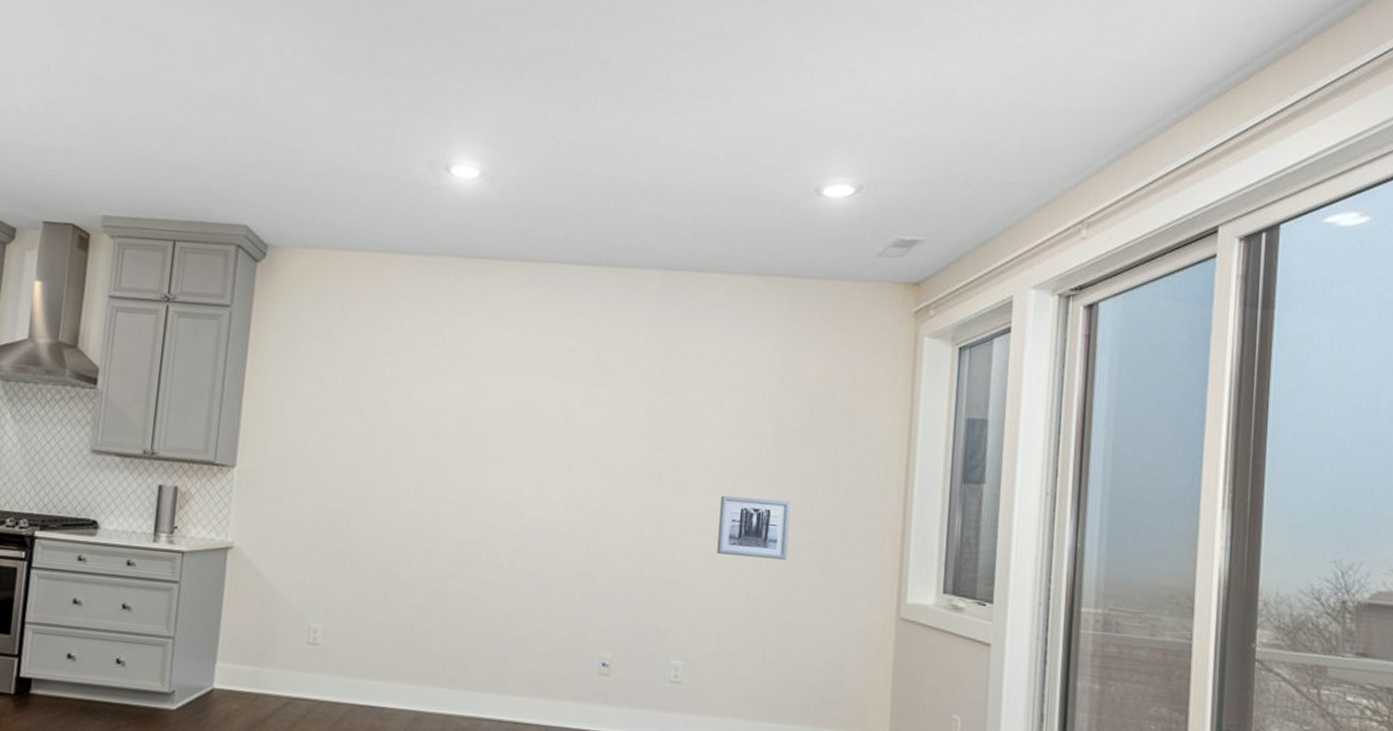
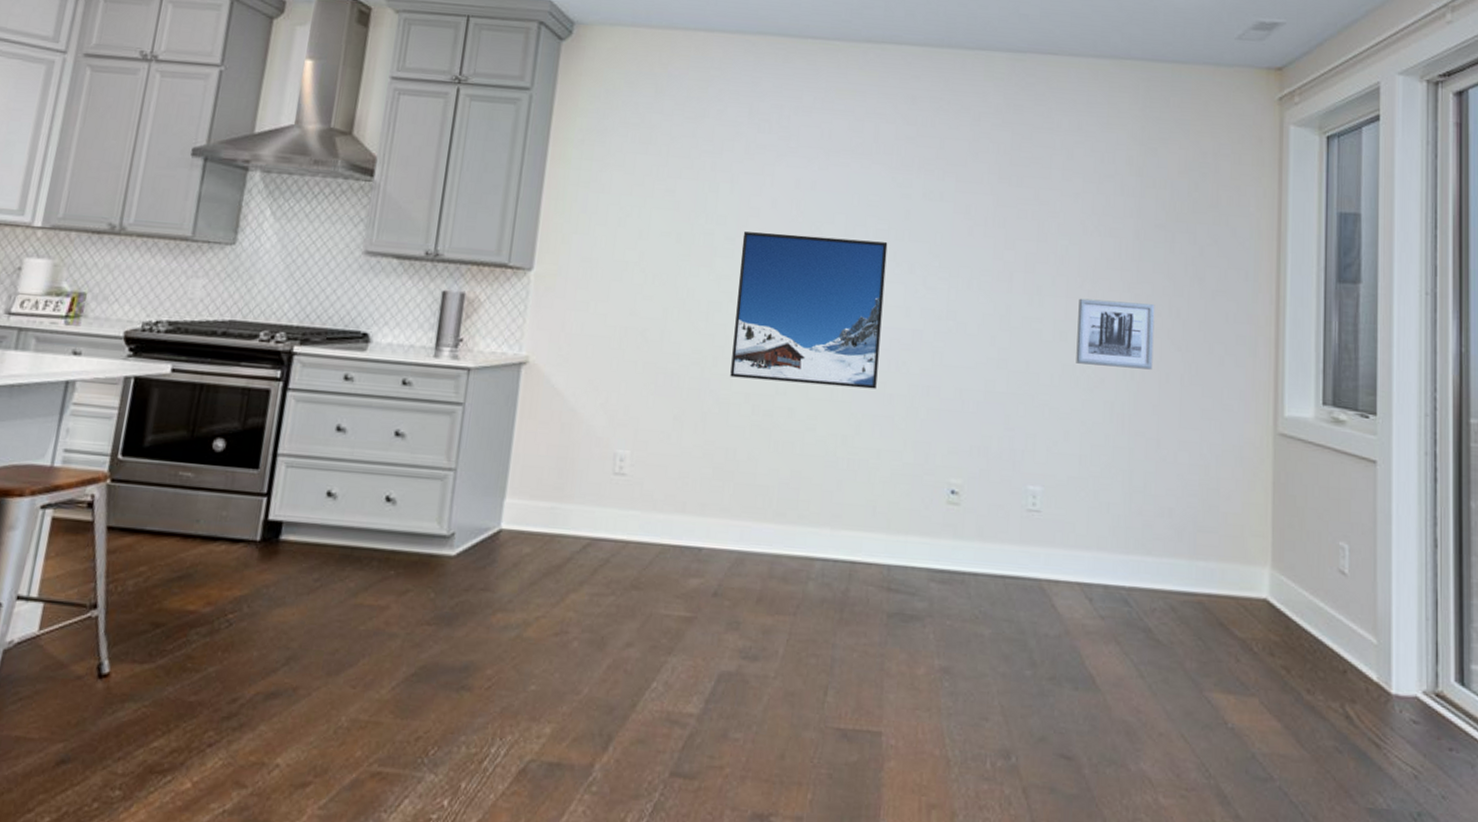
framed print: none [408,434,549,574] -> present [730,232,888,389]

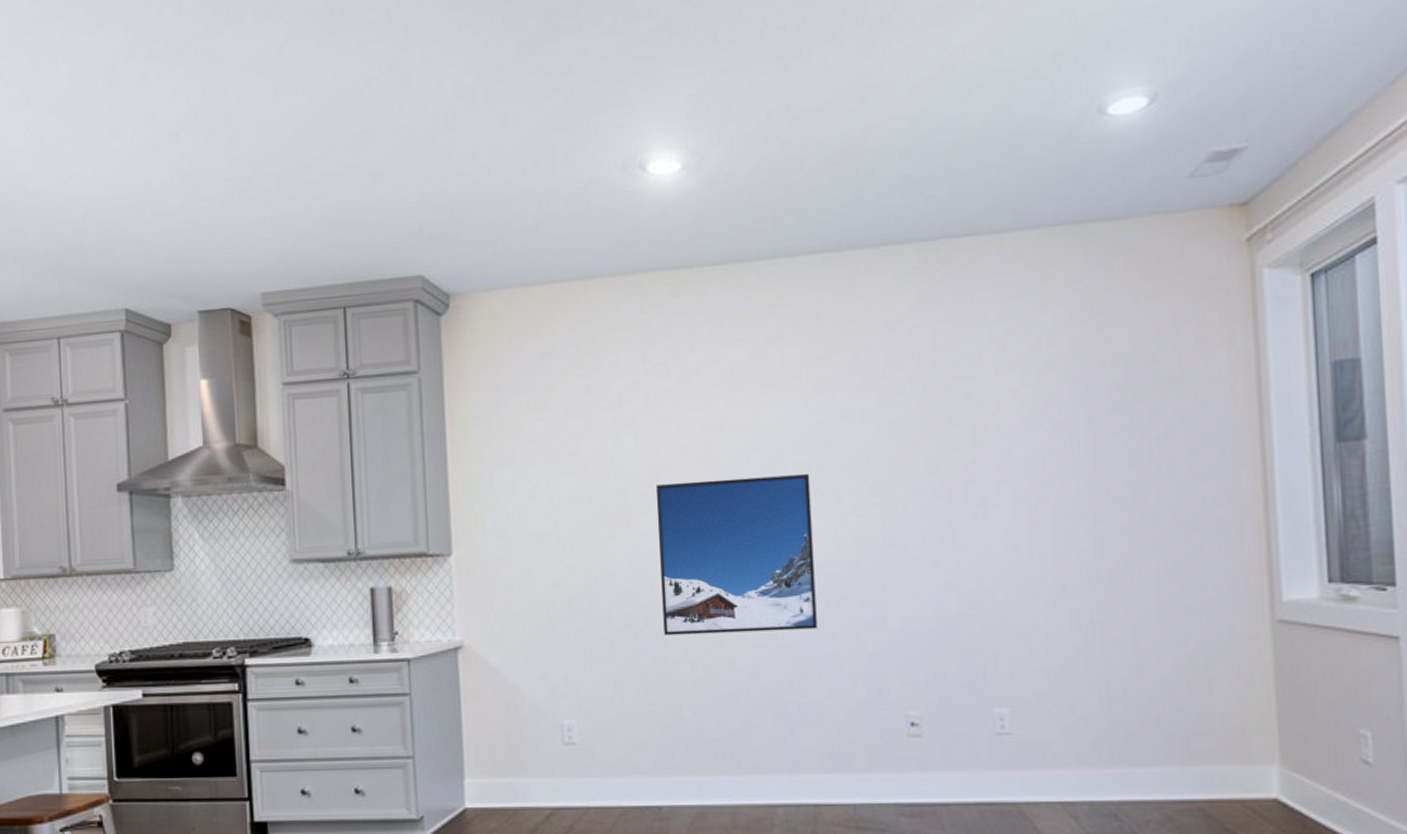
wall art: present [1076,298,1155,370] -> none [1029,498,1122,574]

